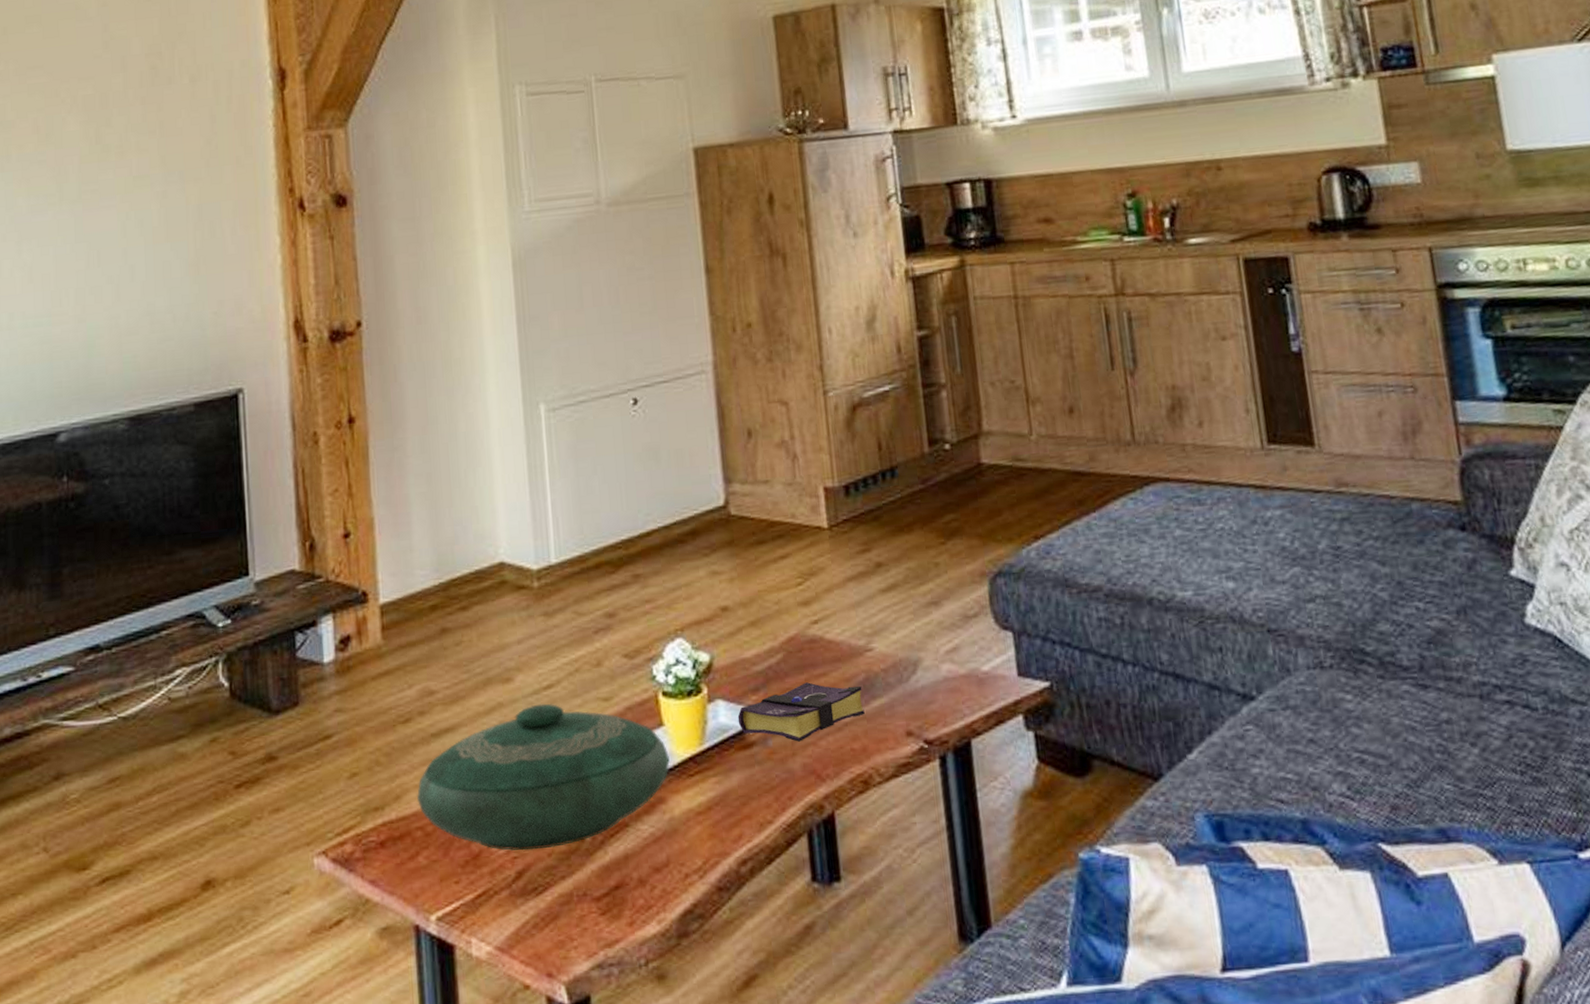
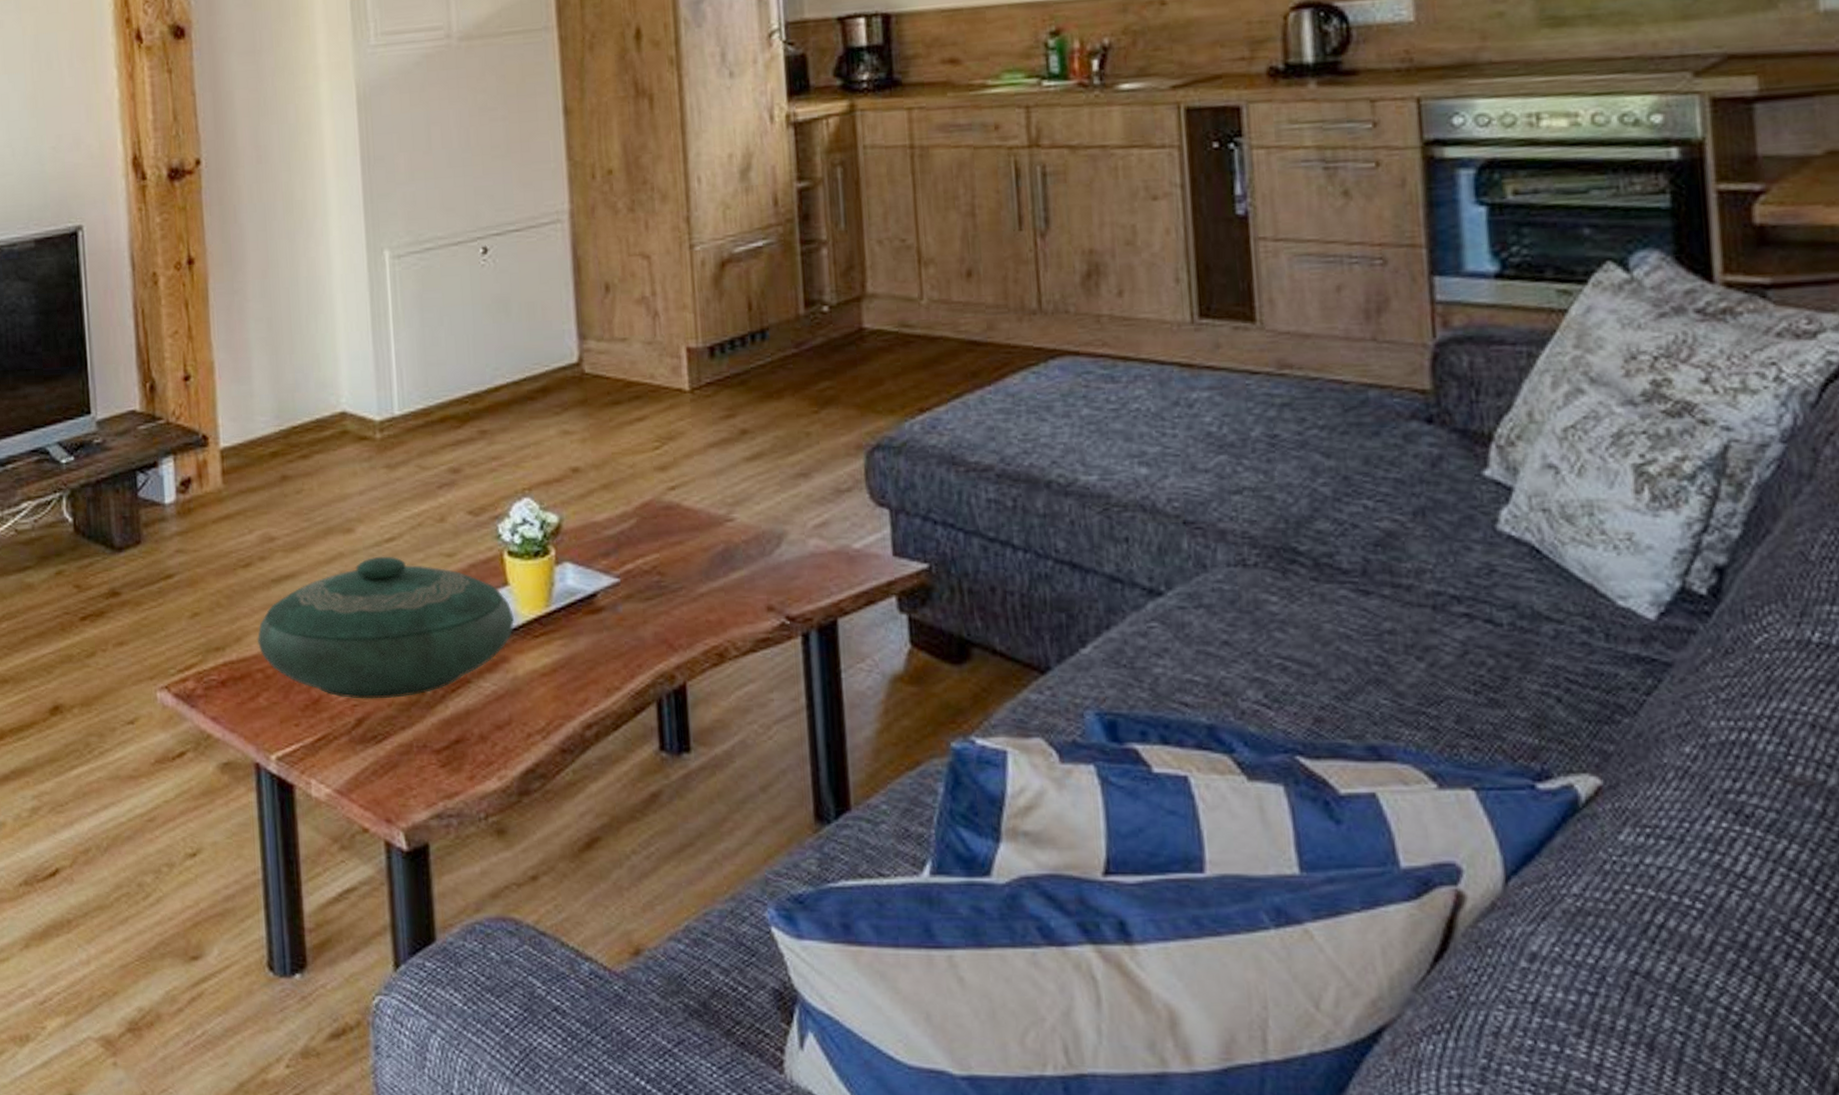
book: present [737,682,865,742] -> none [586,550,722,610]

